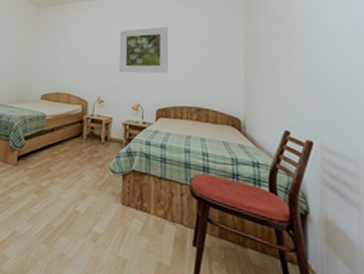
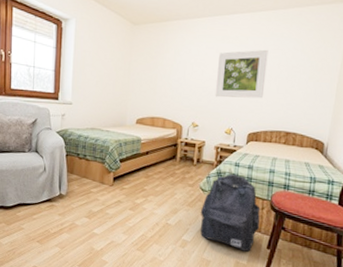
backpack: none [111,153,181,250] -> present [199,173,261,252]

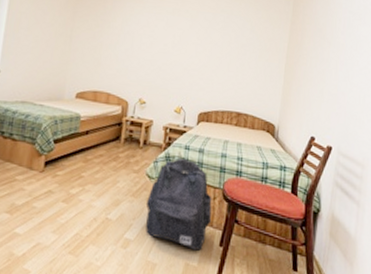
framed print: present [215,49,269,99] -> none [164,25,219,76]

